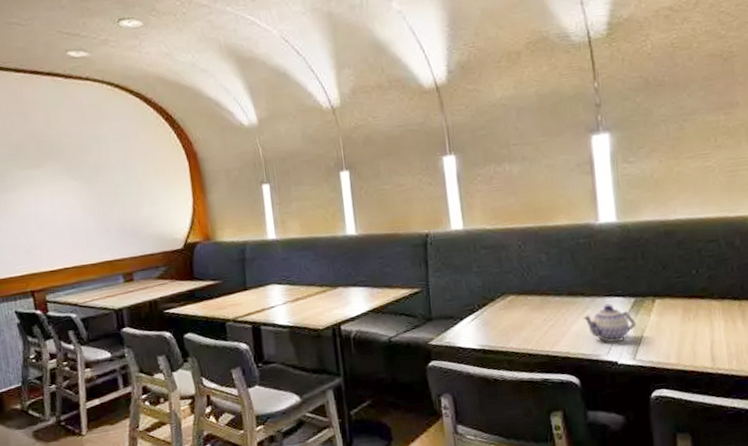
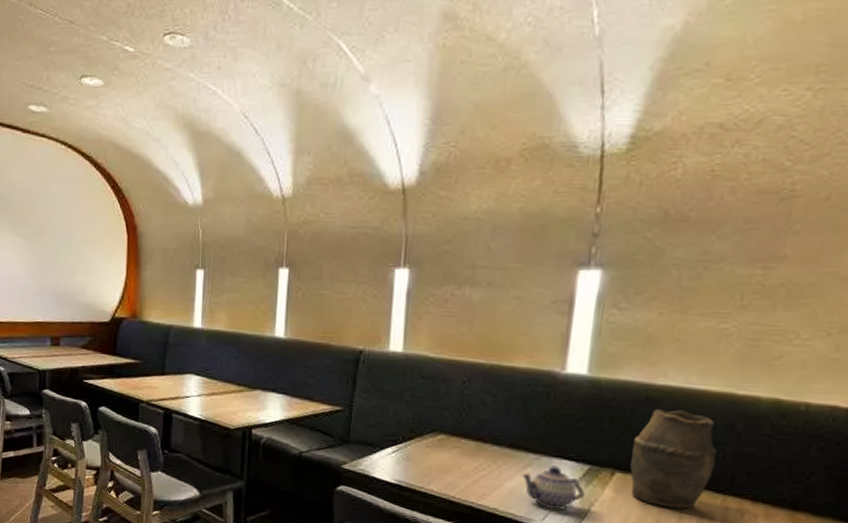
vase: none [663,237,727,321] -> present [630,409,718,509]

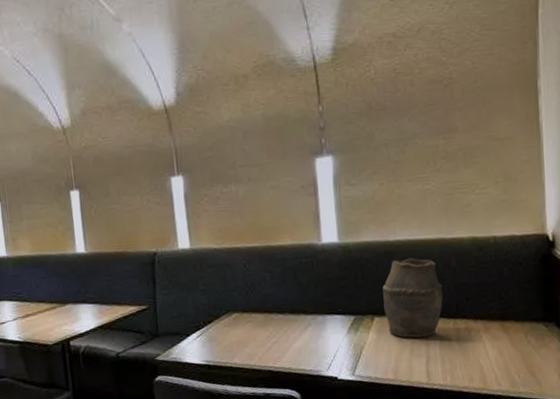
teapot: present [520,465,585,511] -> none [304,321,356,359]

